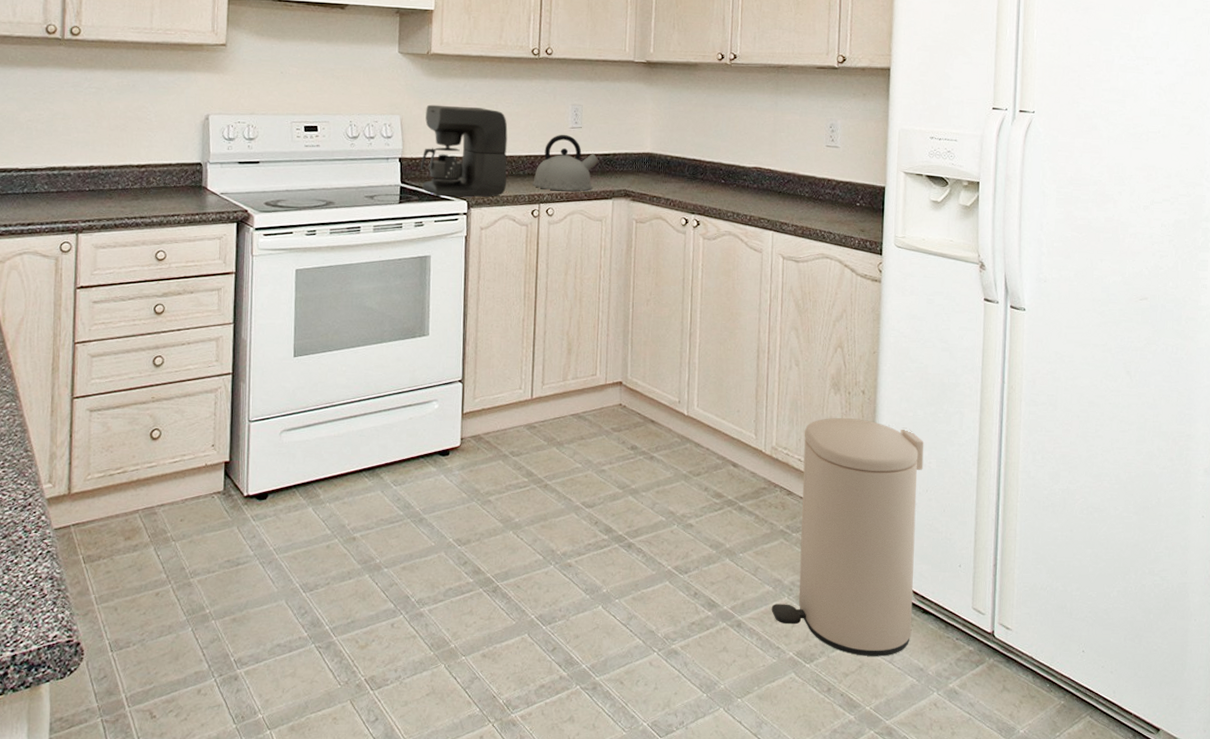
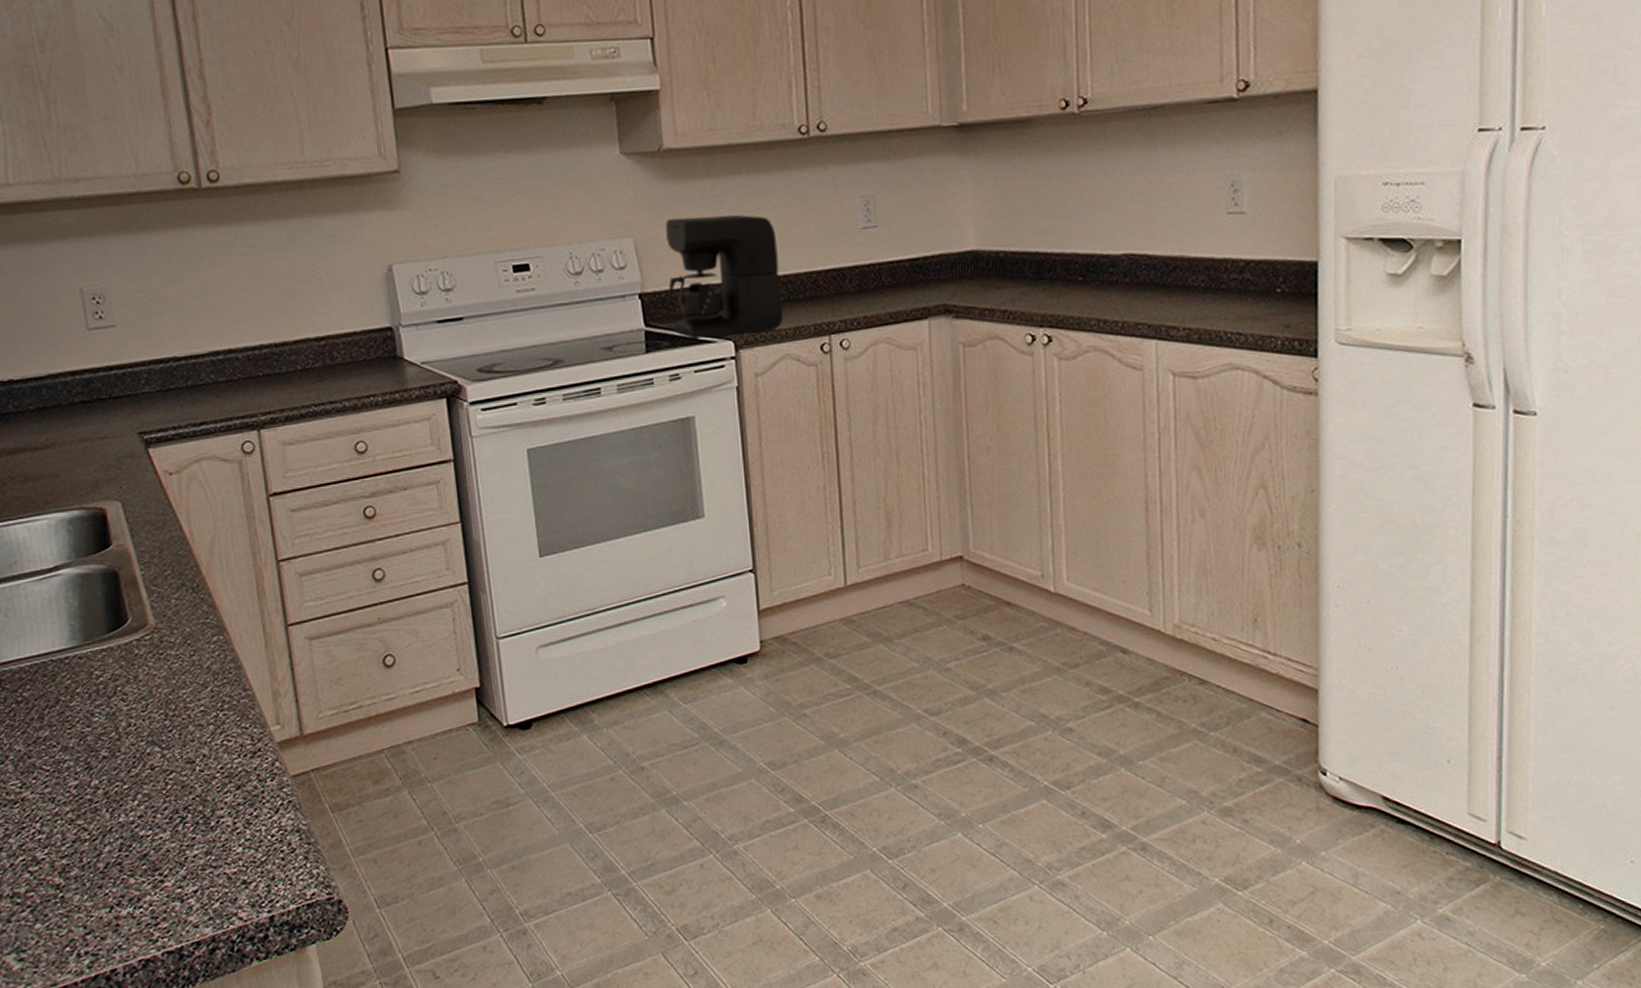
kettle: present [532,134,599,191] -> none [817,238,905,315]
pedal bin: present [771,418,924,656] -> none [1186,580,1391,879]

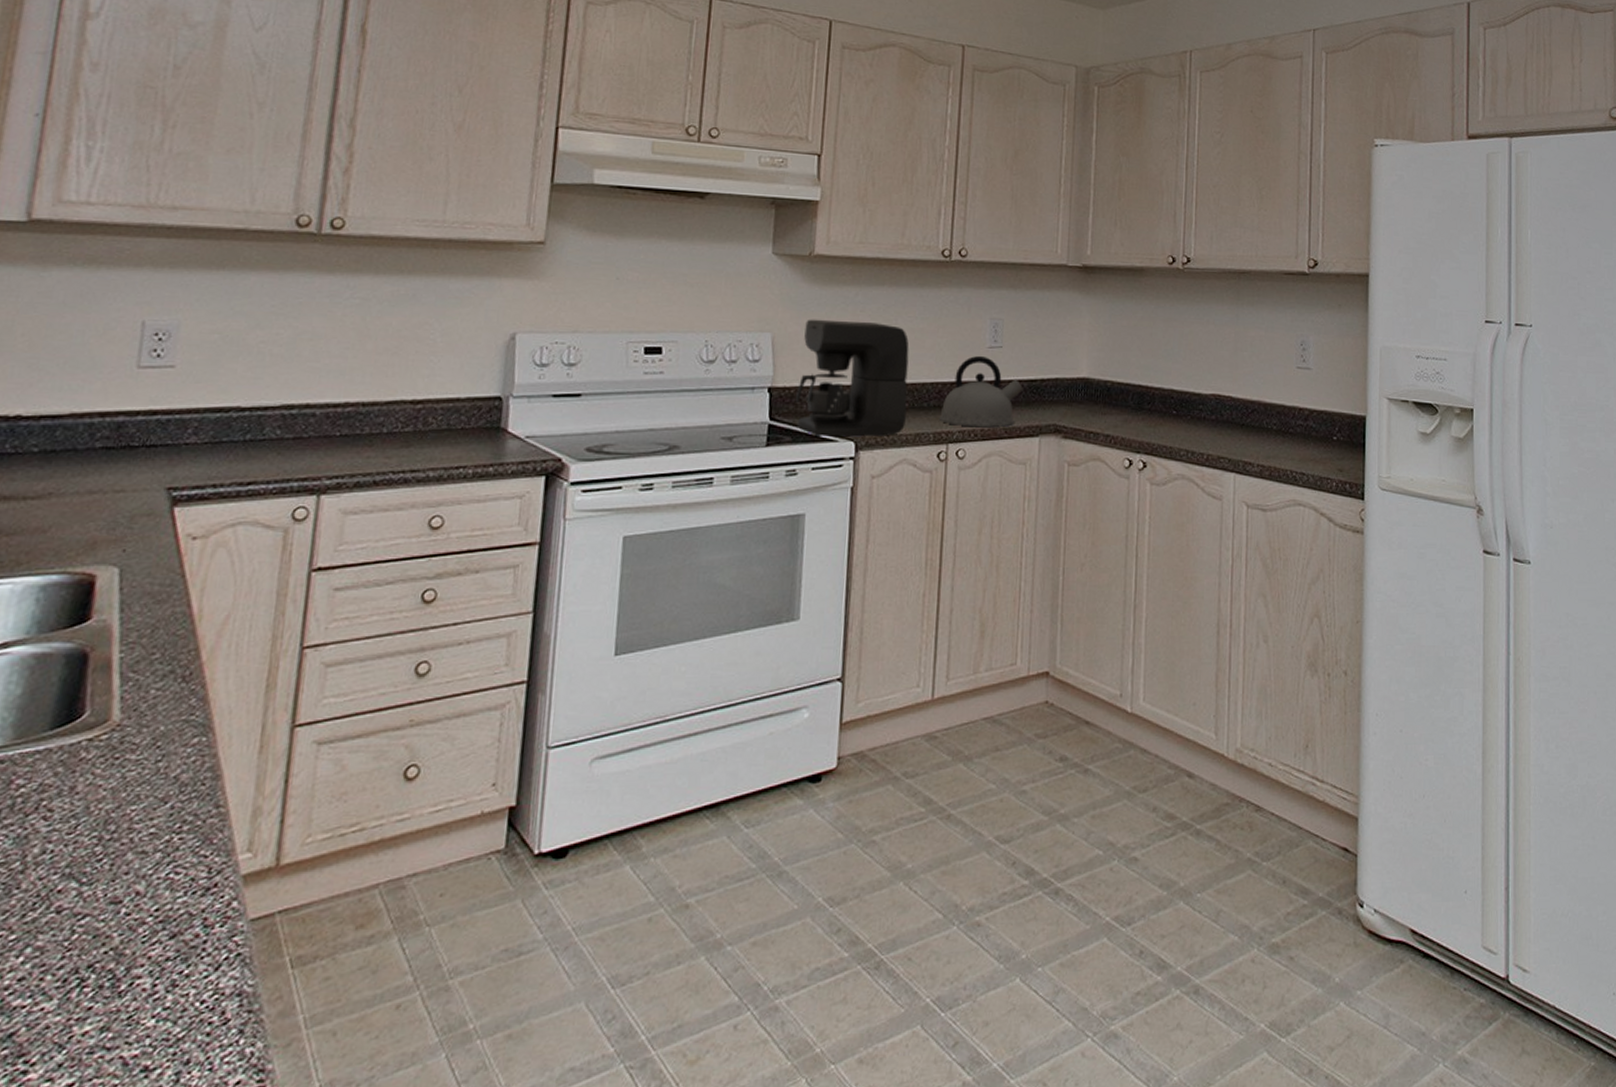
kettle: none [817,238,905,315] -> present [938,355,1023,427]

